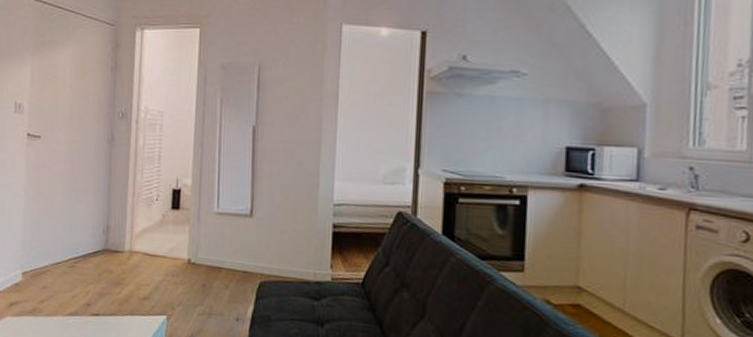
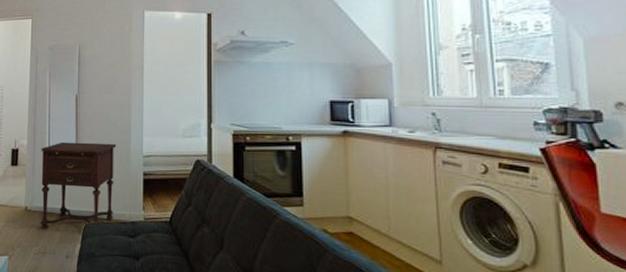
side table: none [206,183,302,287] -> present [40,141,117,230]

